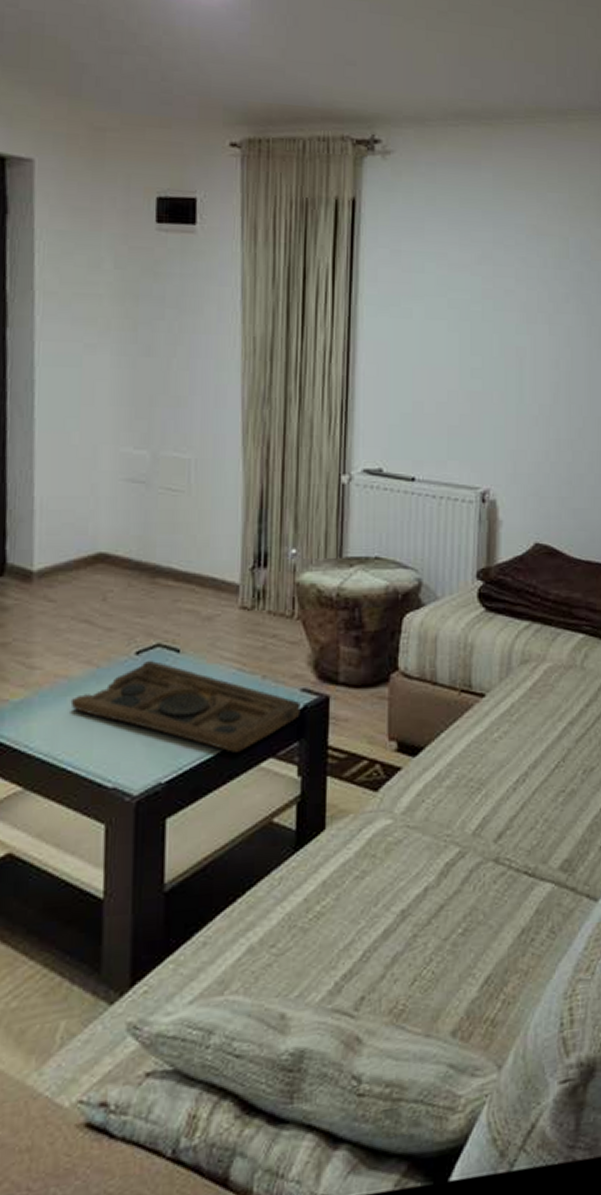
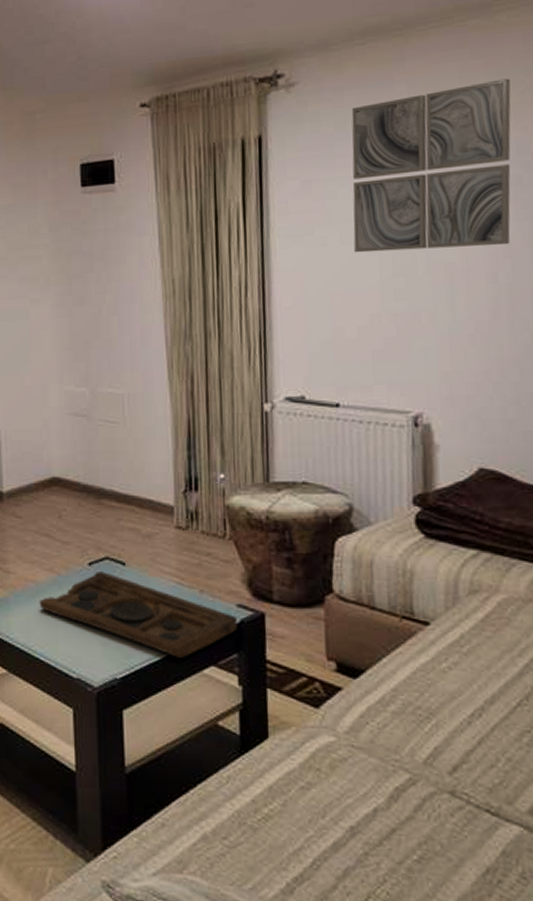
wall art: none [437,182,578,335] -> present [351,78,511,253]

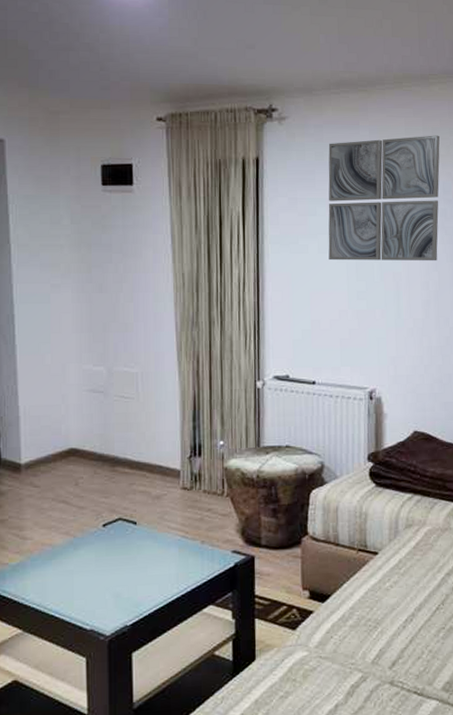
decorative tray: present [39,572,238,658] -> none [55,531,232,601]

